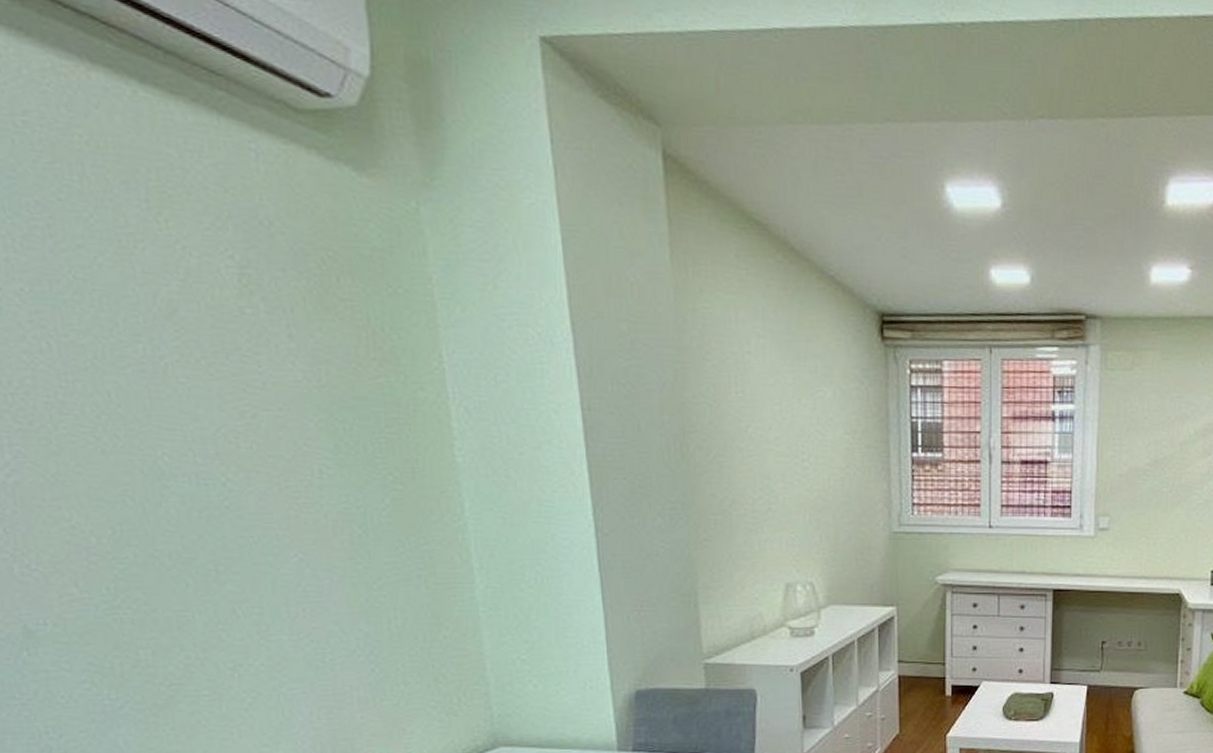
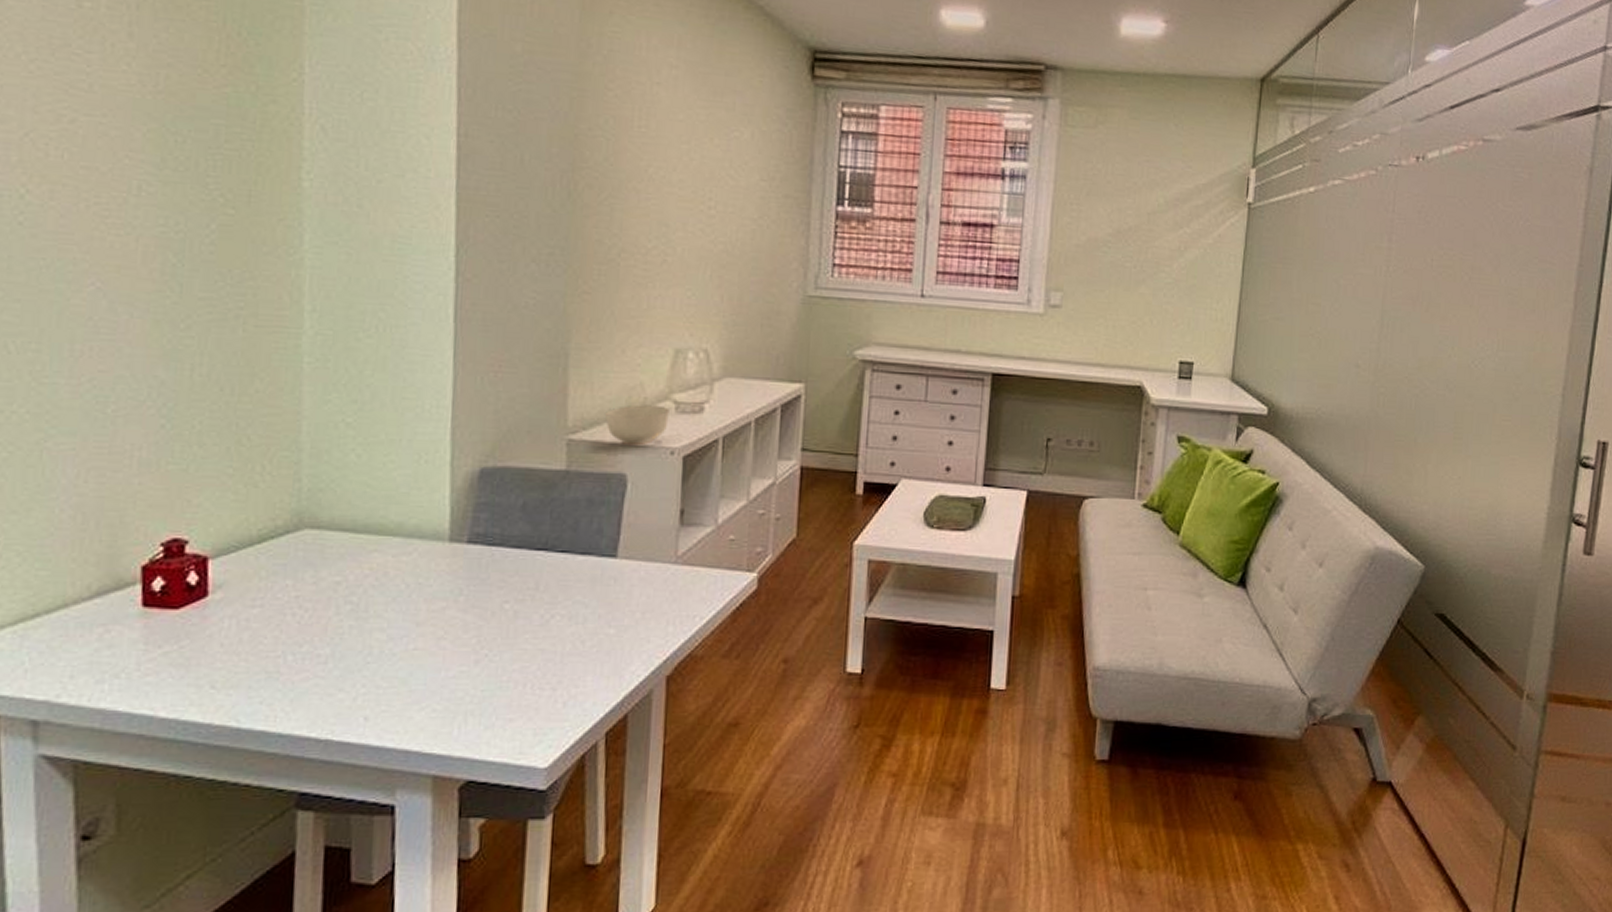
bowl: none [733,631,786,666] -> present [605,405,669,446]

